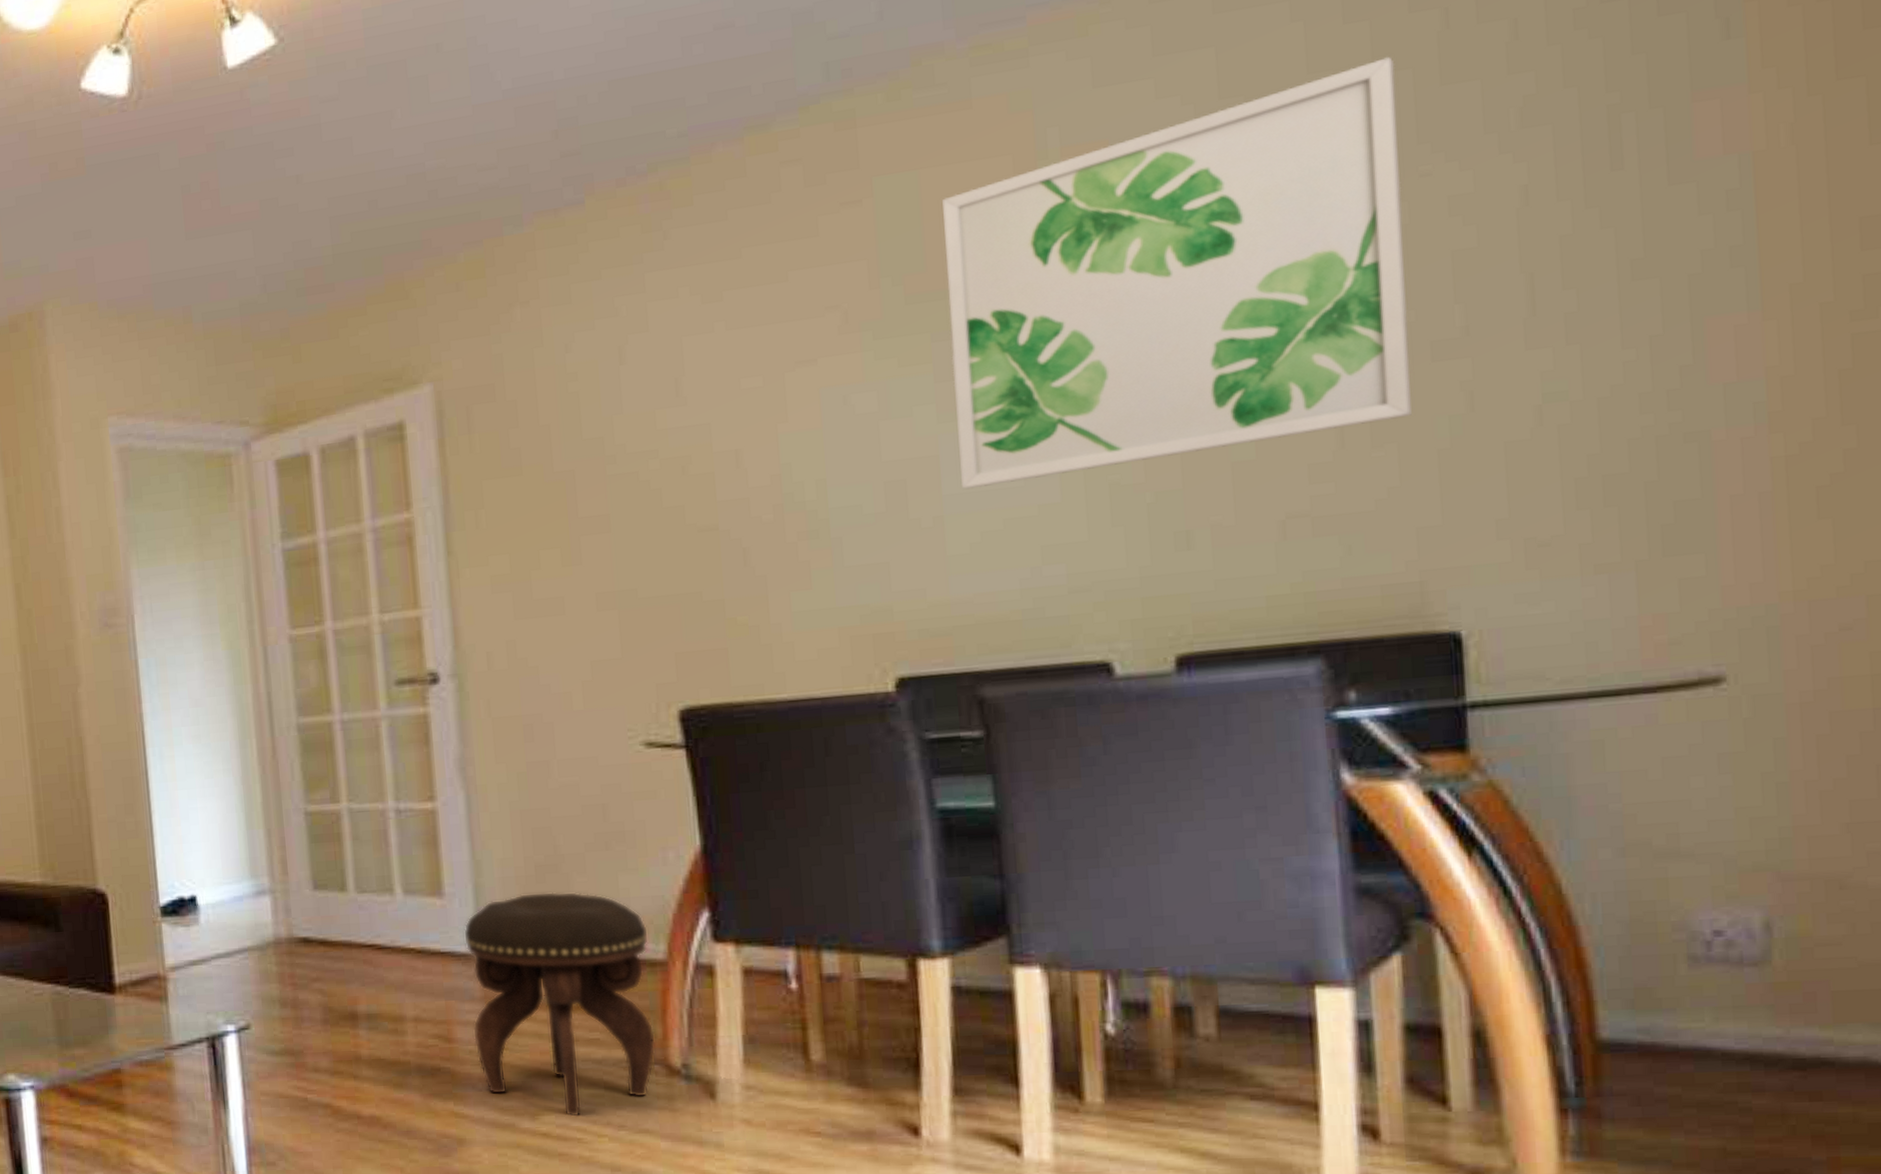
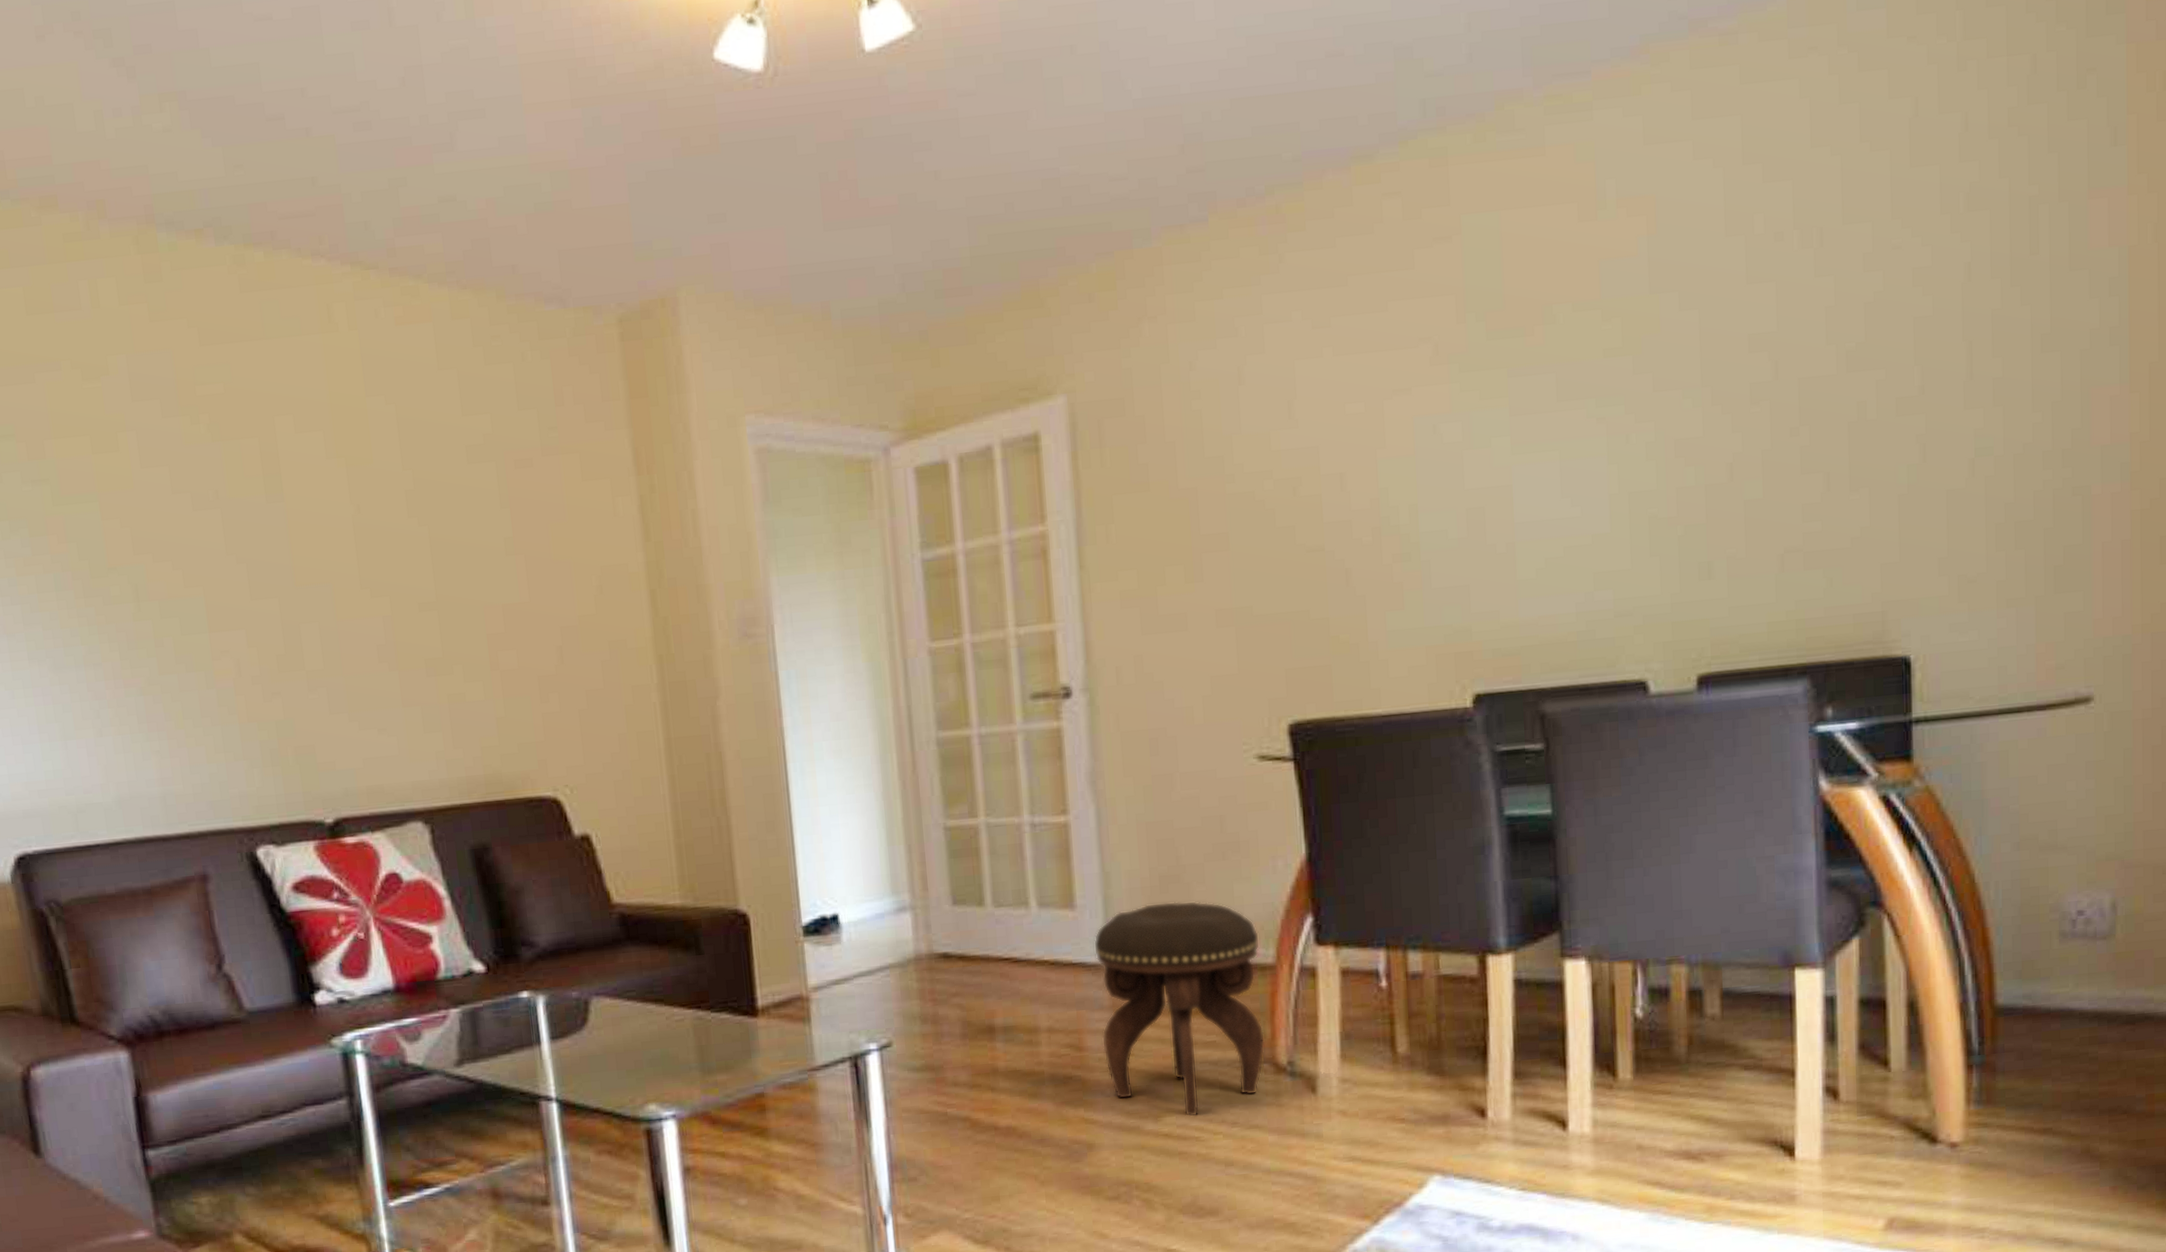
wall art: present [942,56,1412,490] -> none [1519,137,1880,519]

